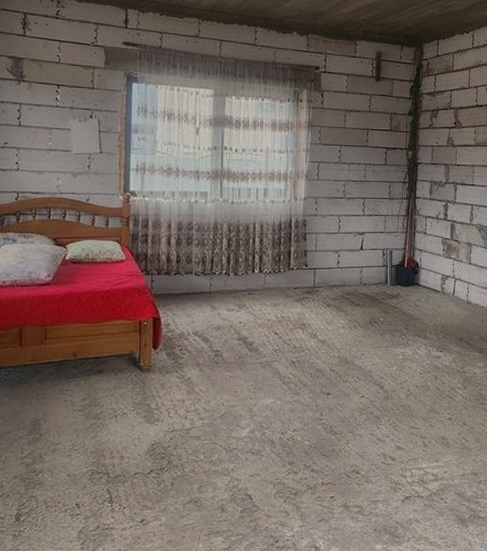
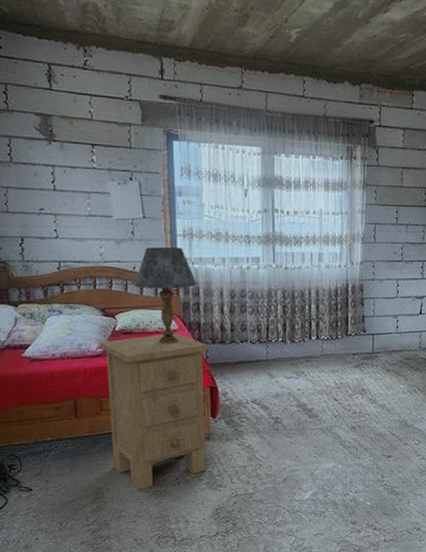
nightstand: none [50,263,154,422] -> present [100,333,209,490]
table lamp: none [87,180,147,274] -> present [134,247,198,344]

